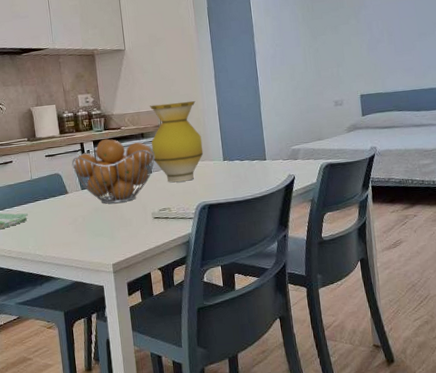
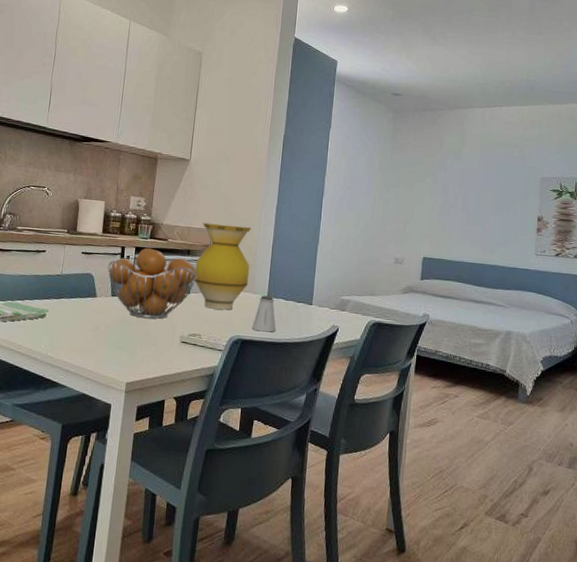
saltshaker: none [215,159,237,194] -> present [252,295,276,332]

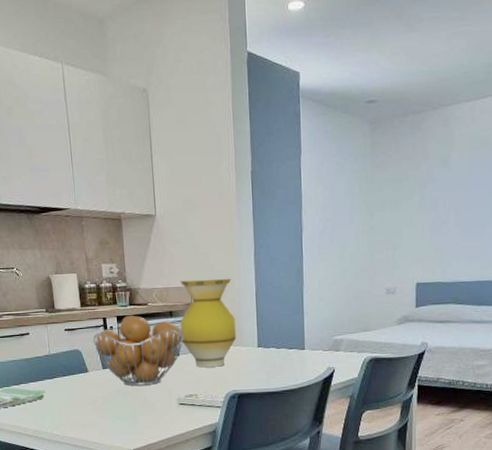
saltshaker: present [252,295,276,332] -> none [247,346,271,383]

